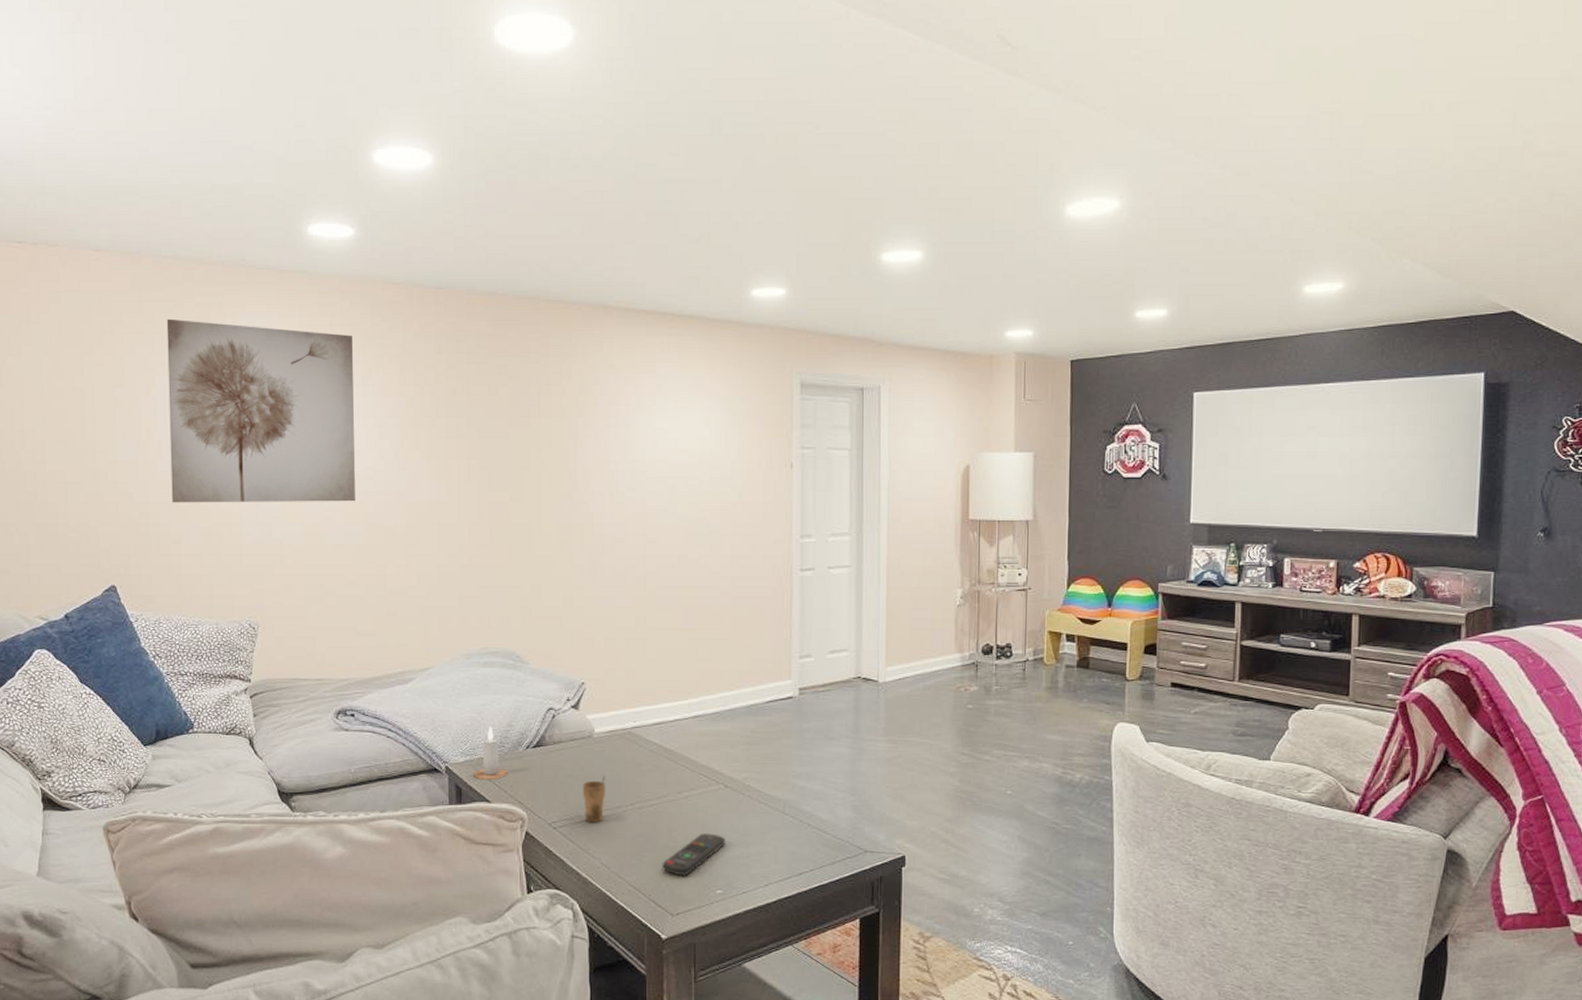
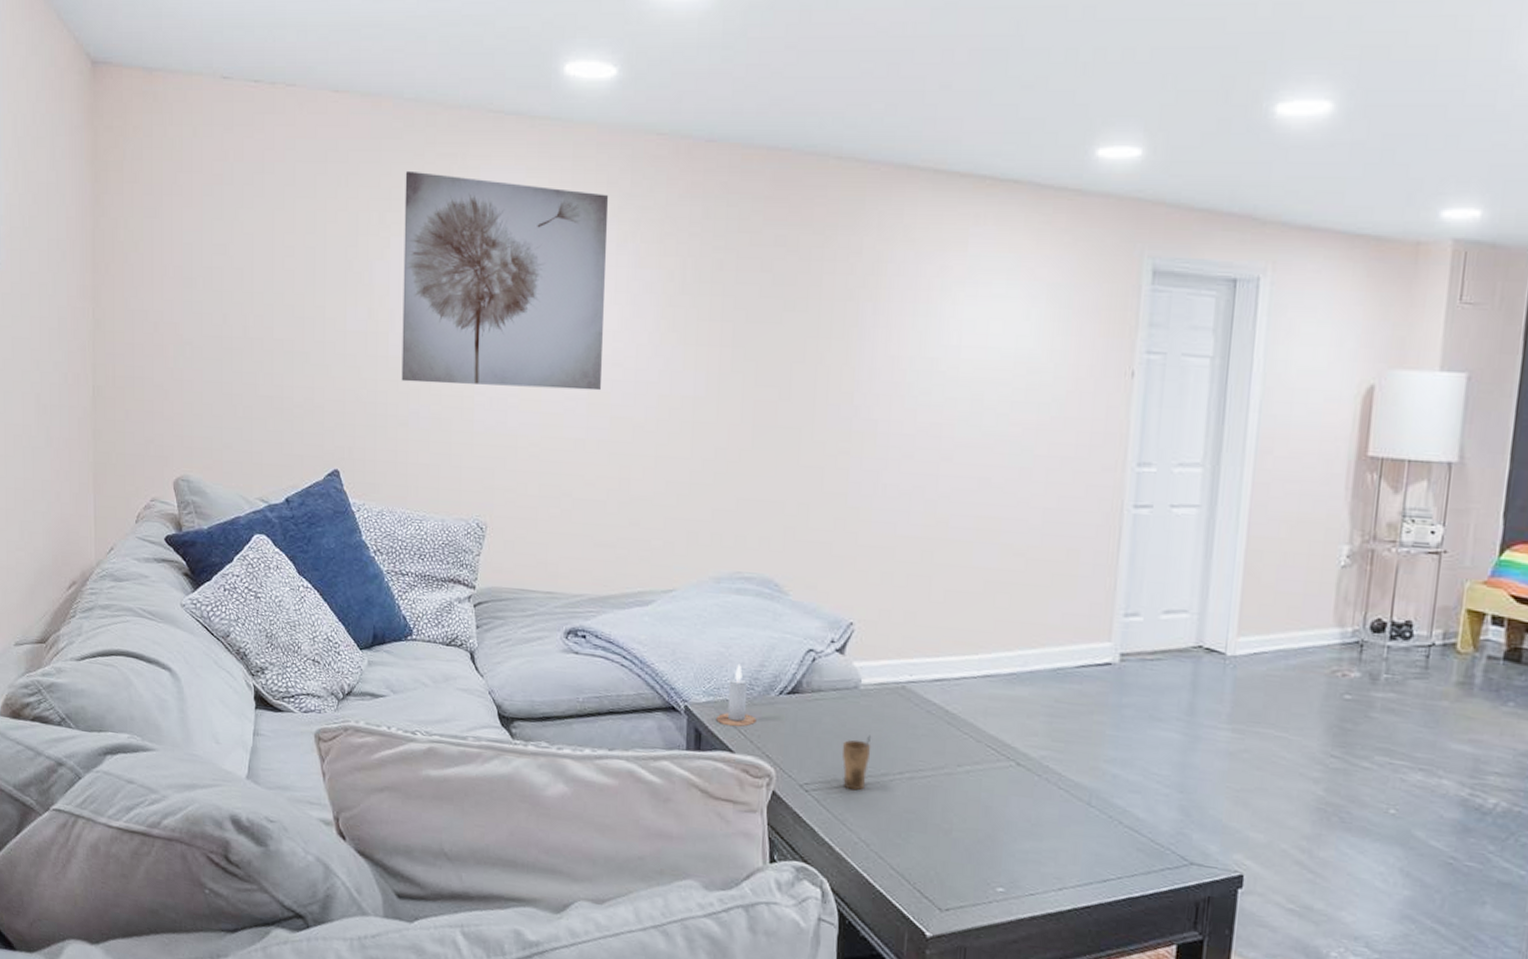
remote control: present [662,833,725,876] -> none [932,817,1013,866]

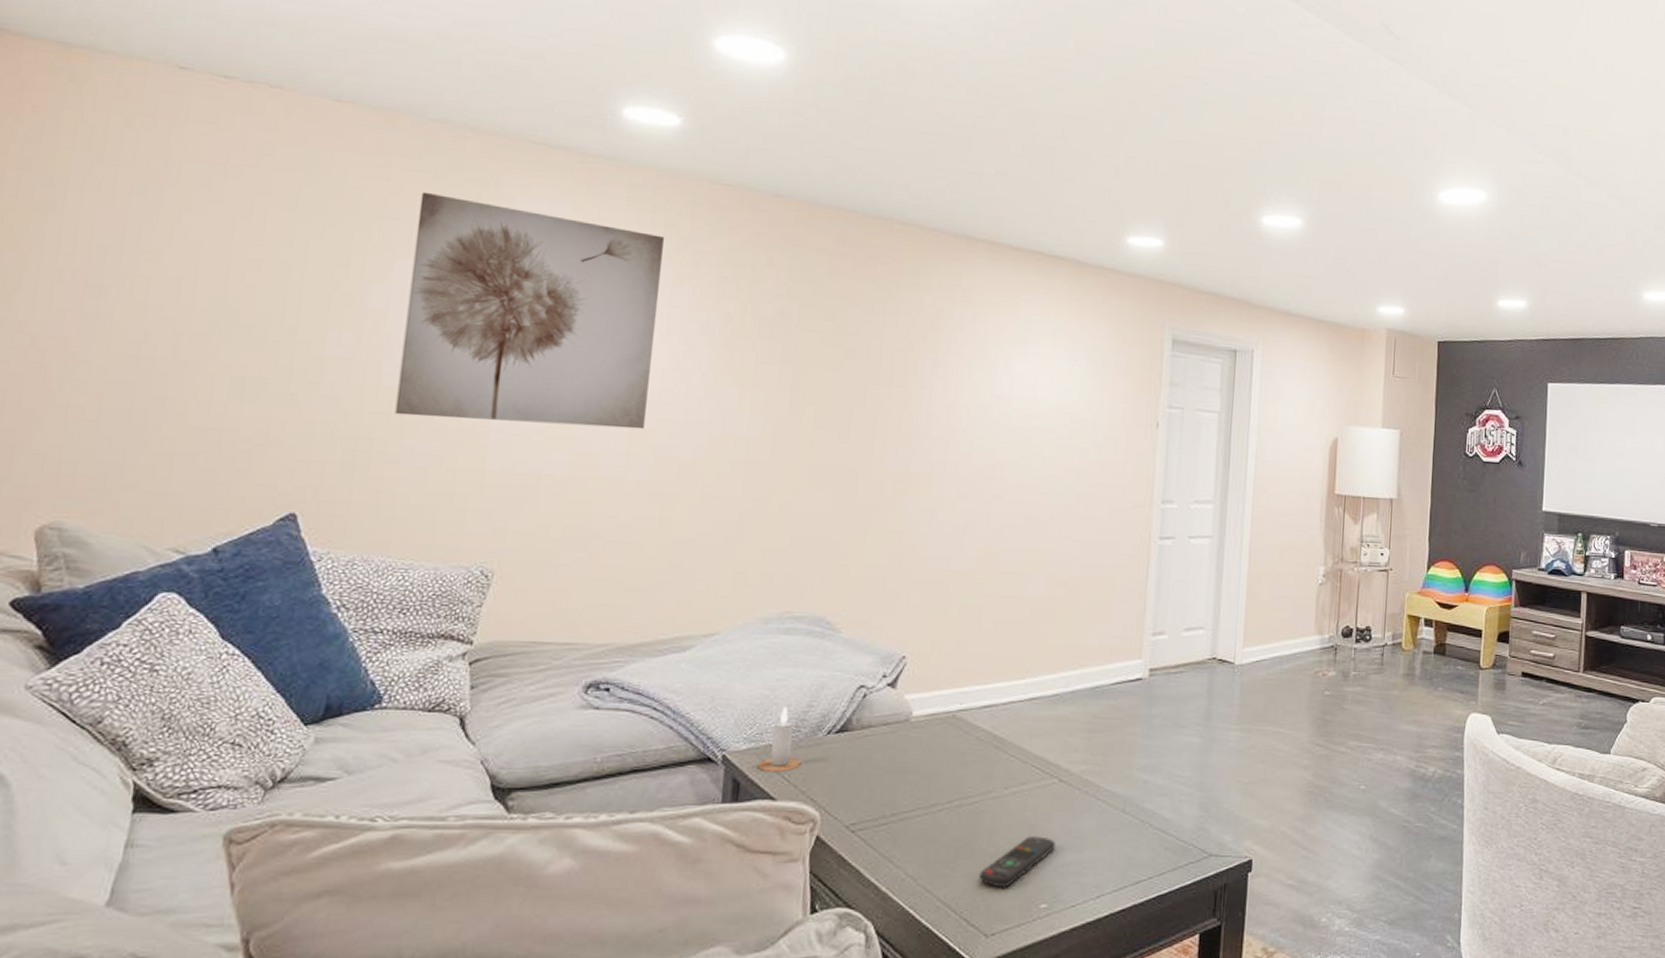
cup: present [841,735,872,791] -> none [890,767,922,825]
remote control: none [932,817,1013,866] -> present [979,836,1056,888]

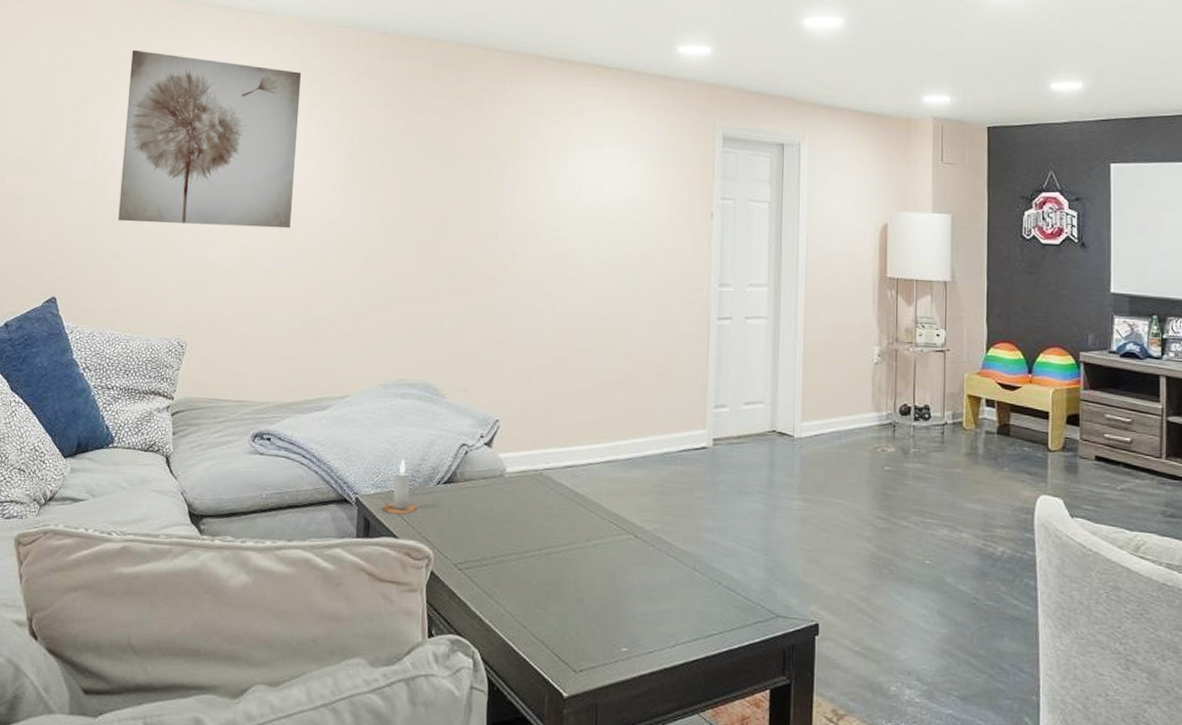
remote control: present [979,836,1056,888] -> none [567,585,633,630]

